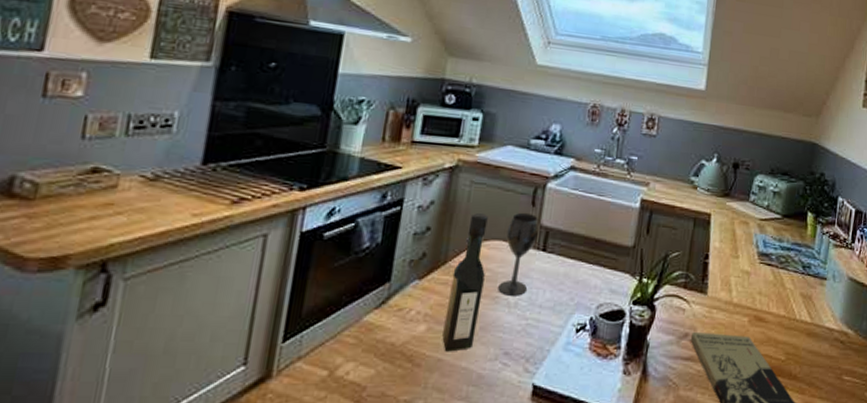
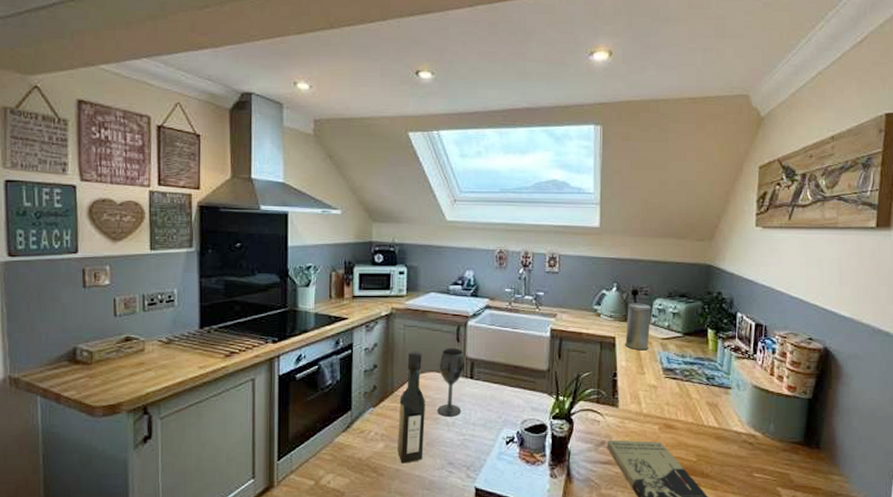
canister: none [721,177,752,232] -> present [625,303,651,351]

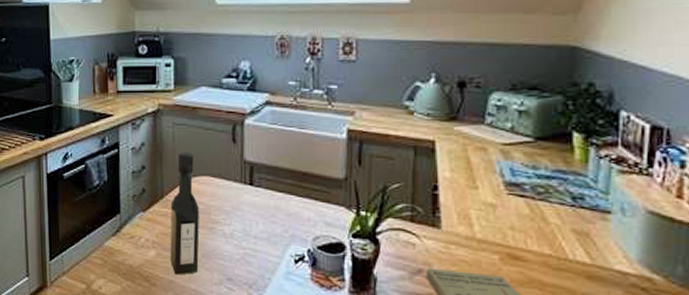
wine glass: present [437,347,465,417] -> none [213,149,243,227]
canister: present [625,303,651,351] -> none [449,98,486,159]

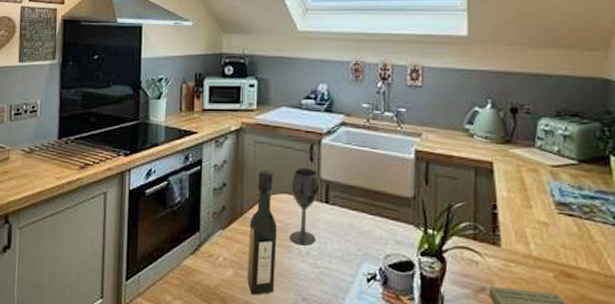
wine glass: none [213,149,243,227] -> present [290,167,319,246]

